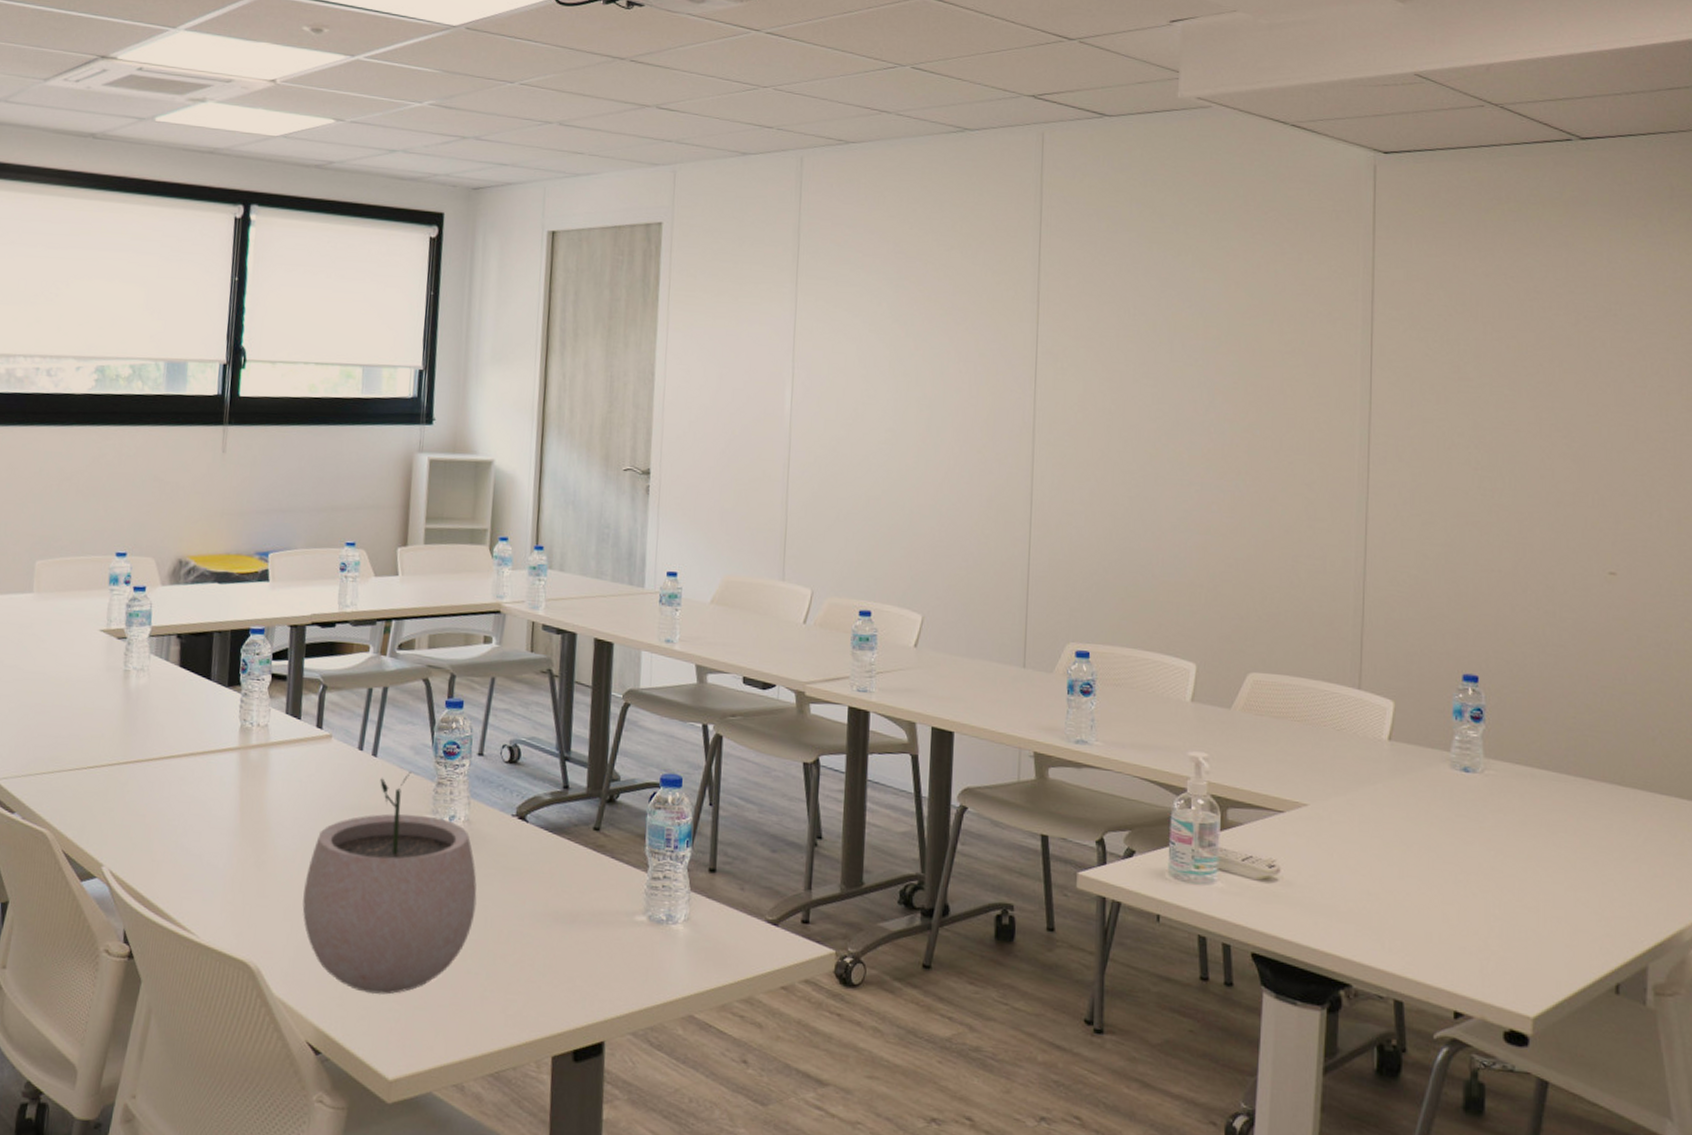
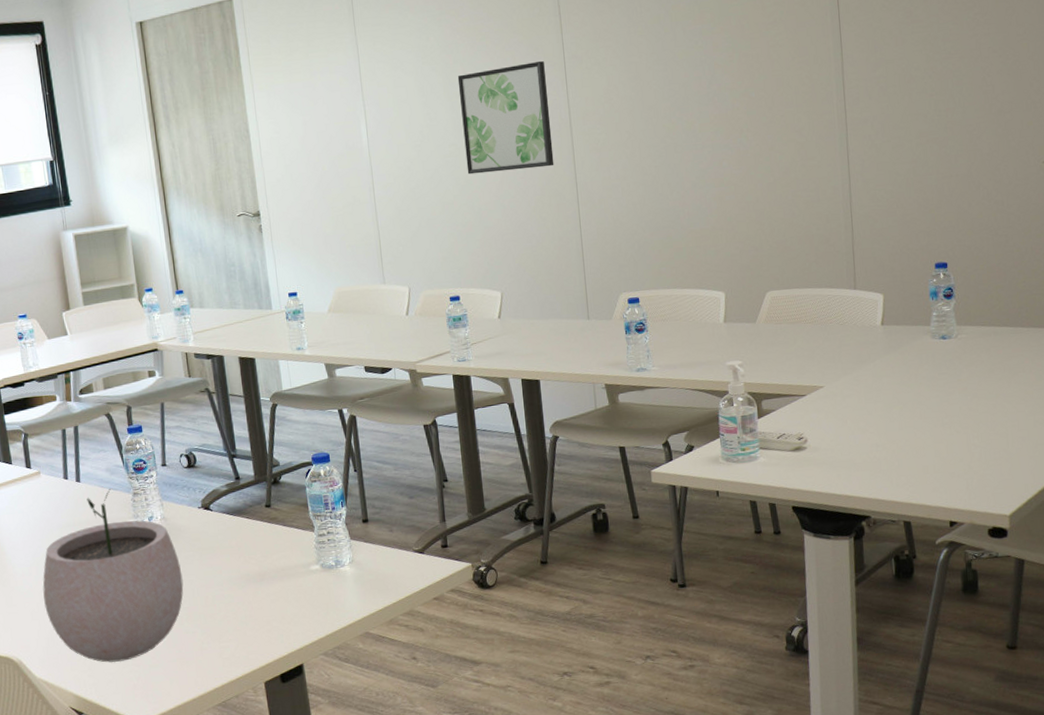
wall art: none [903,350,1012,476] -> present [457,60,554,175]

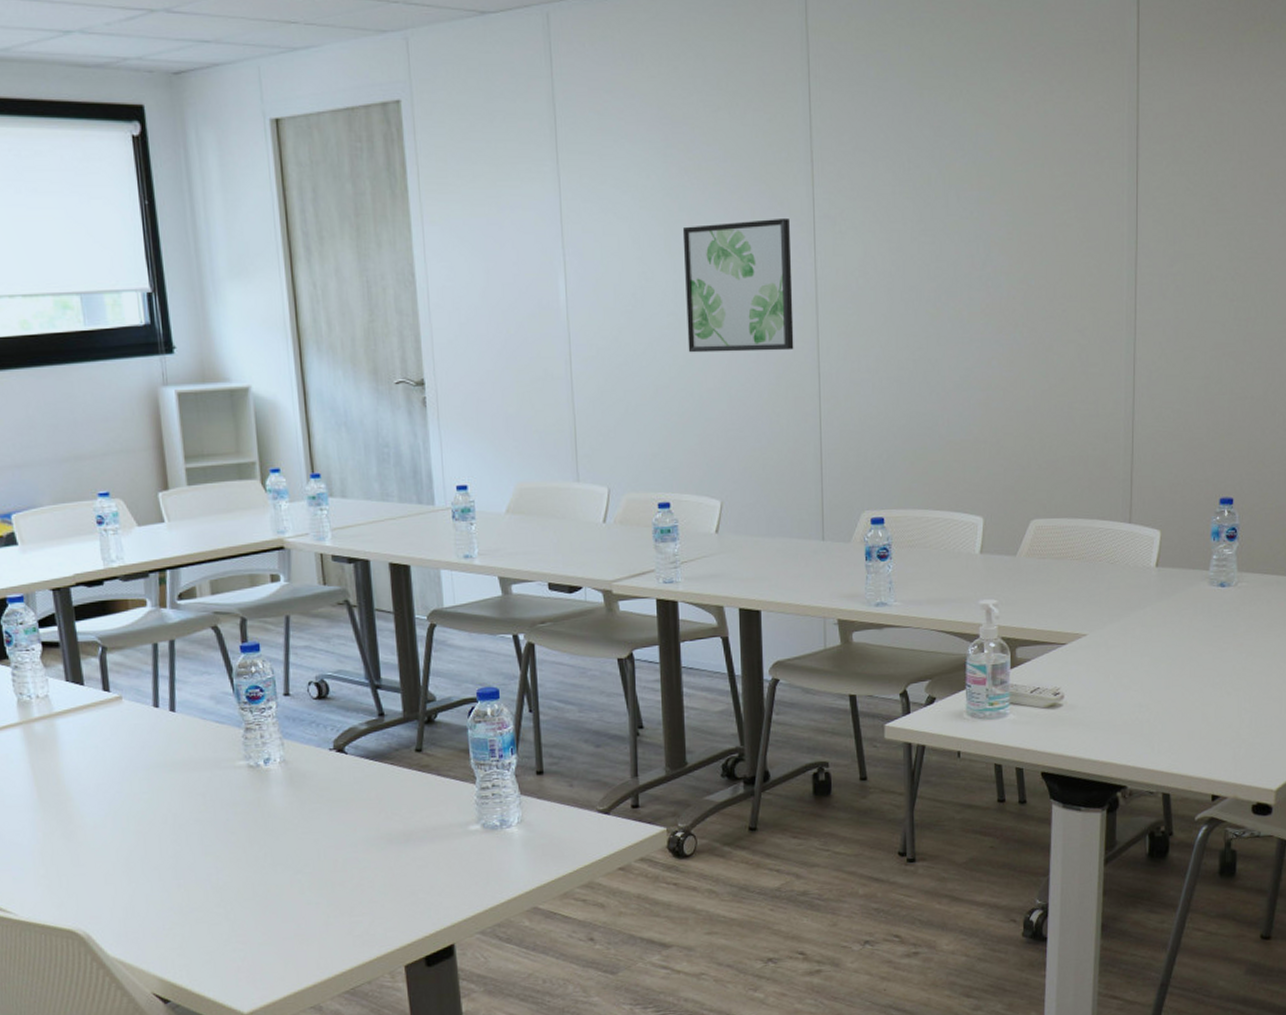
plant pot: present [42,489,184,663] -> none [121,722,307,939]

